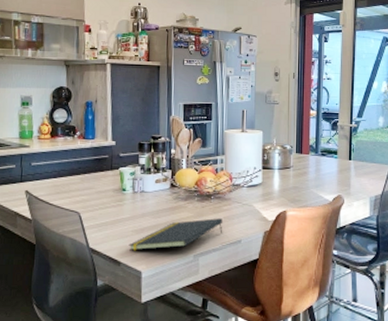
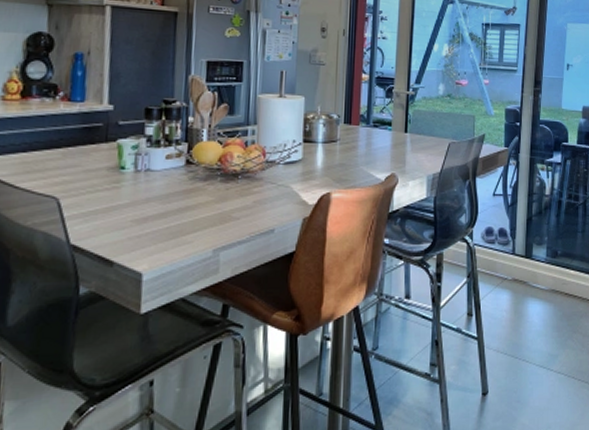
notepad: present [128,218,223,251] -> none [126,203,252,247]

